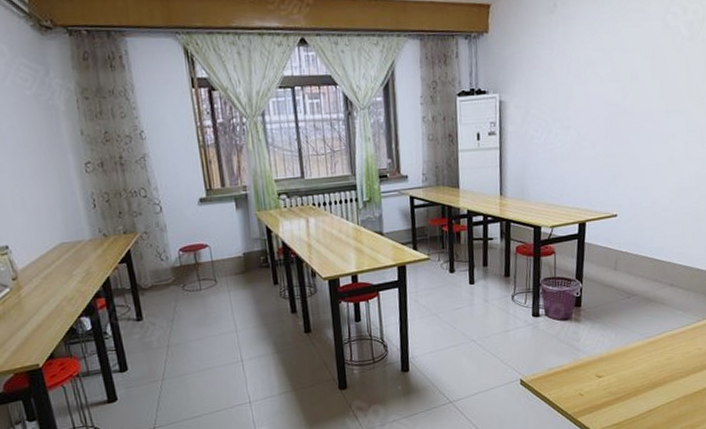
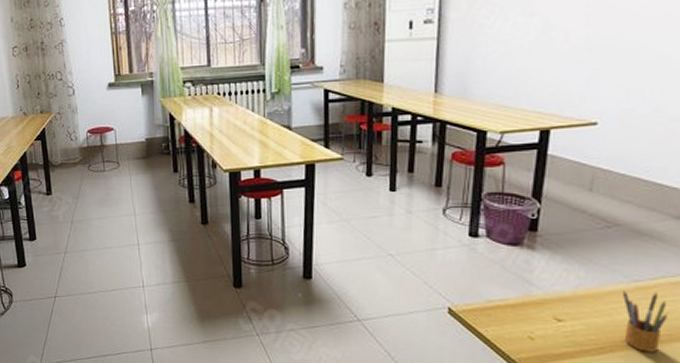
pencil box: none [640,344,669,392] -> present [623,291,667,353]

